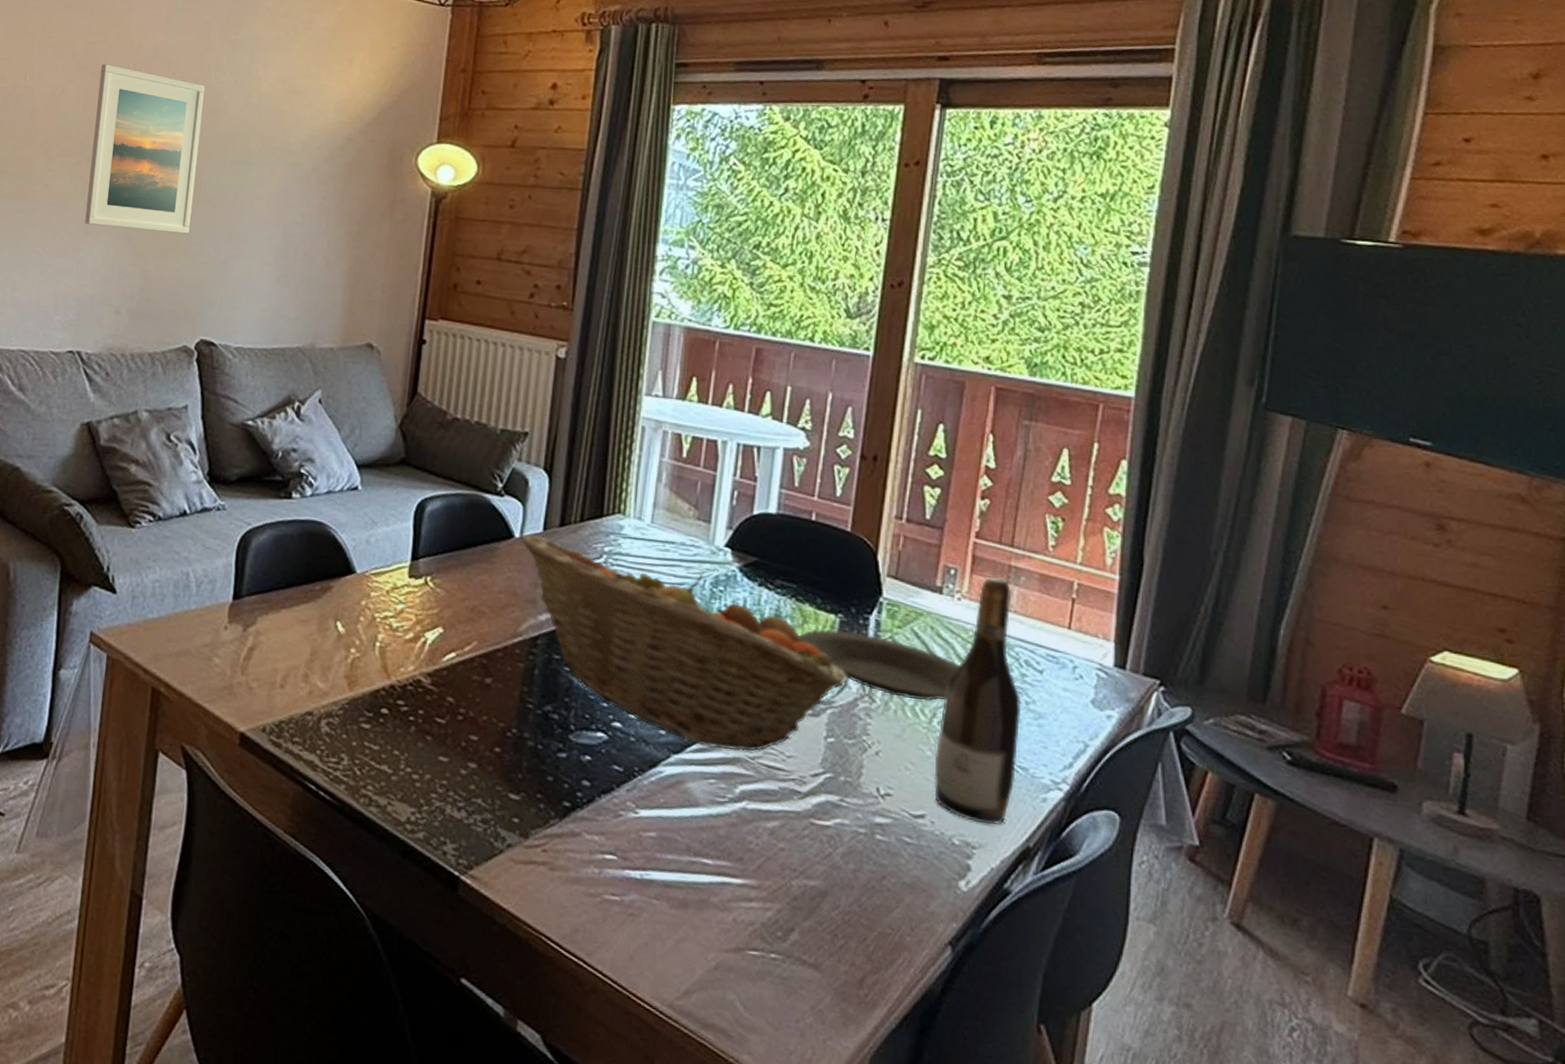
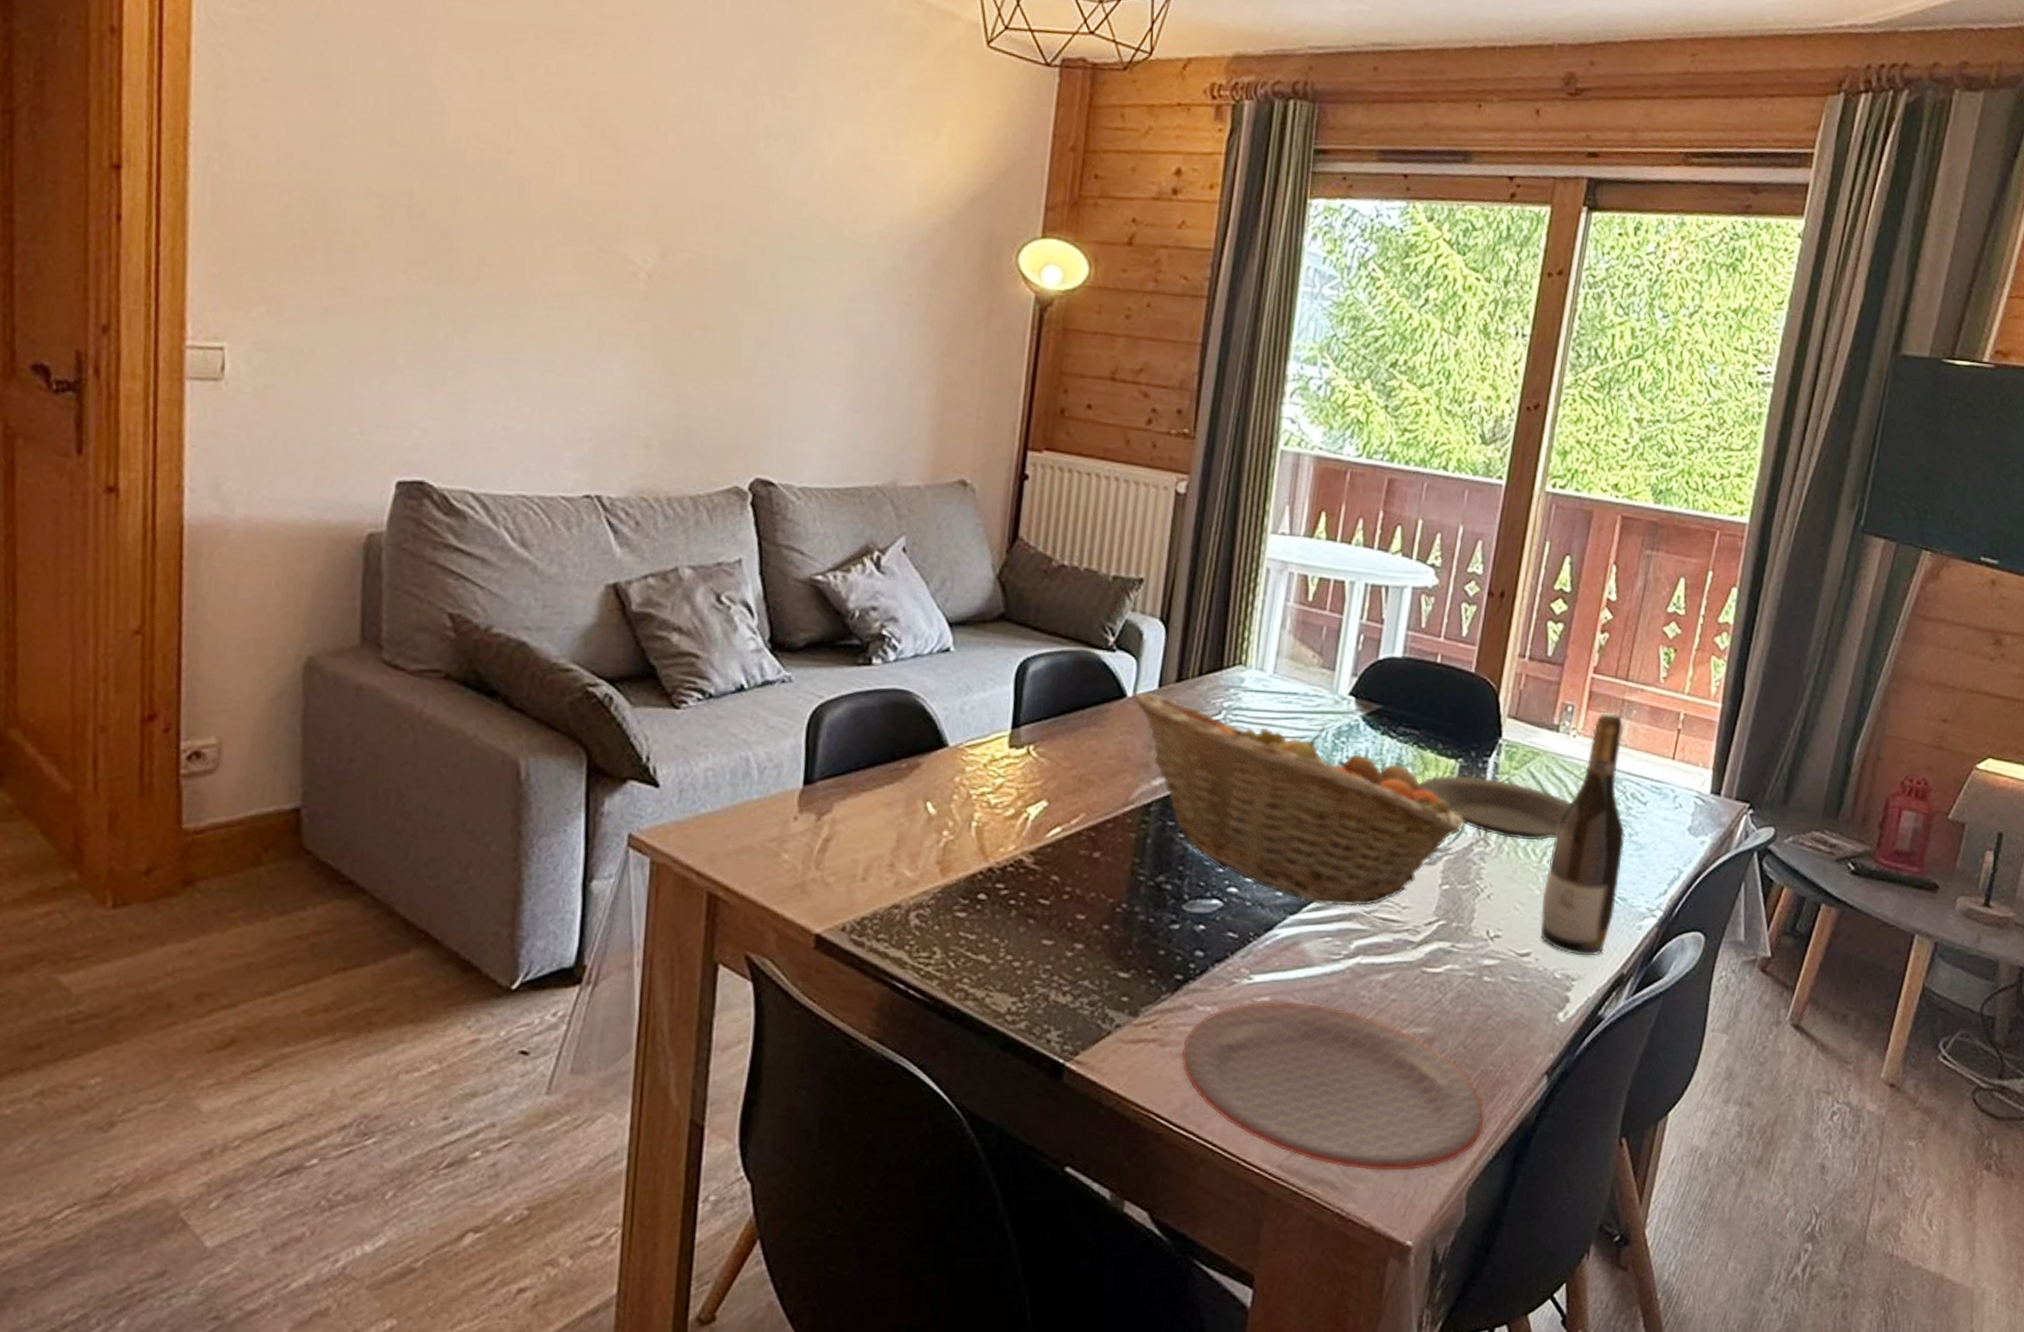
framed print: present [85,64,205,234] -> none [599,122,752,347]
plate: none [571,836,885,1029] -> present [1182,1002,1485,1171]

